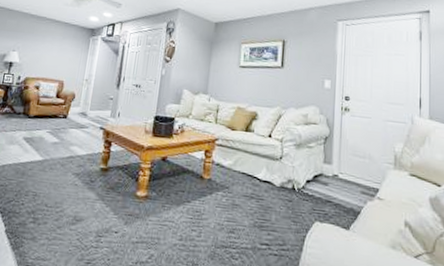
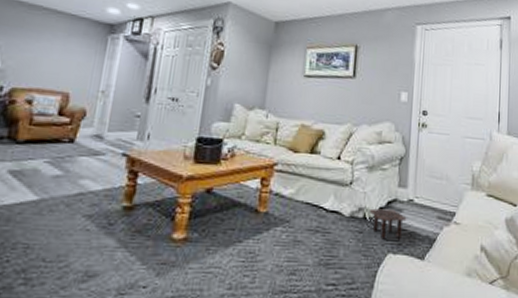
side table: none [297,180,332,211] -> present [369,208,407,240]

